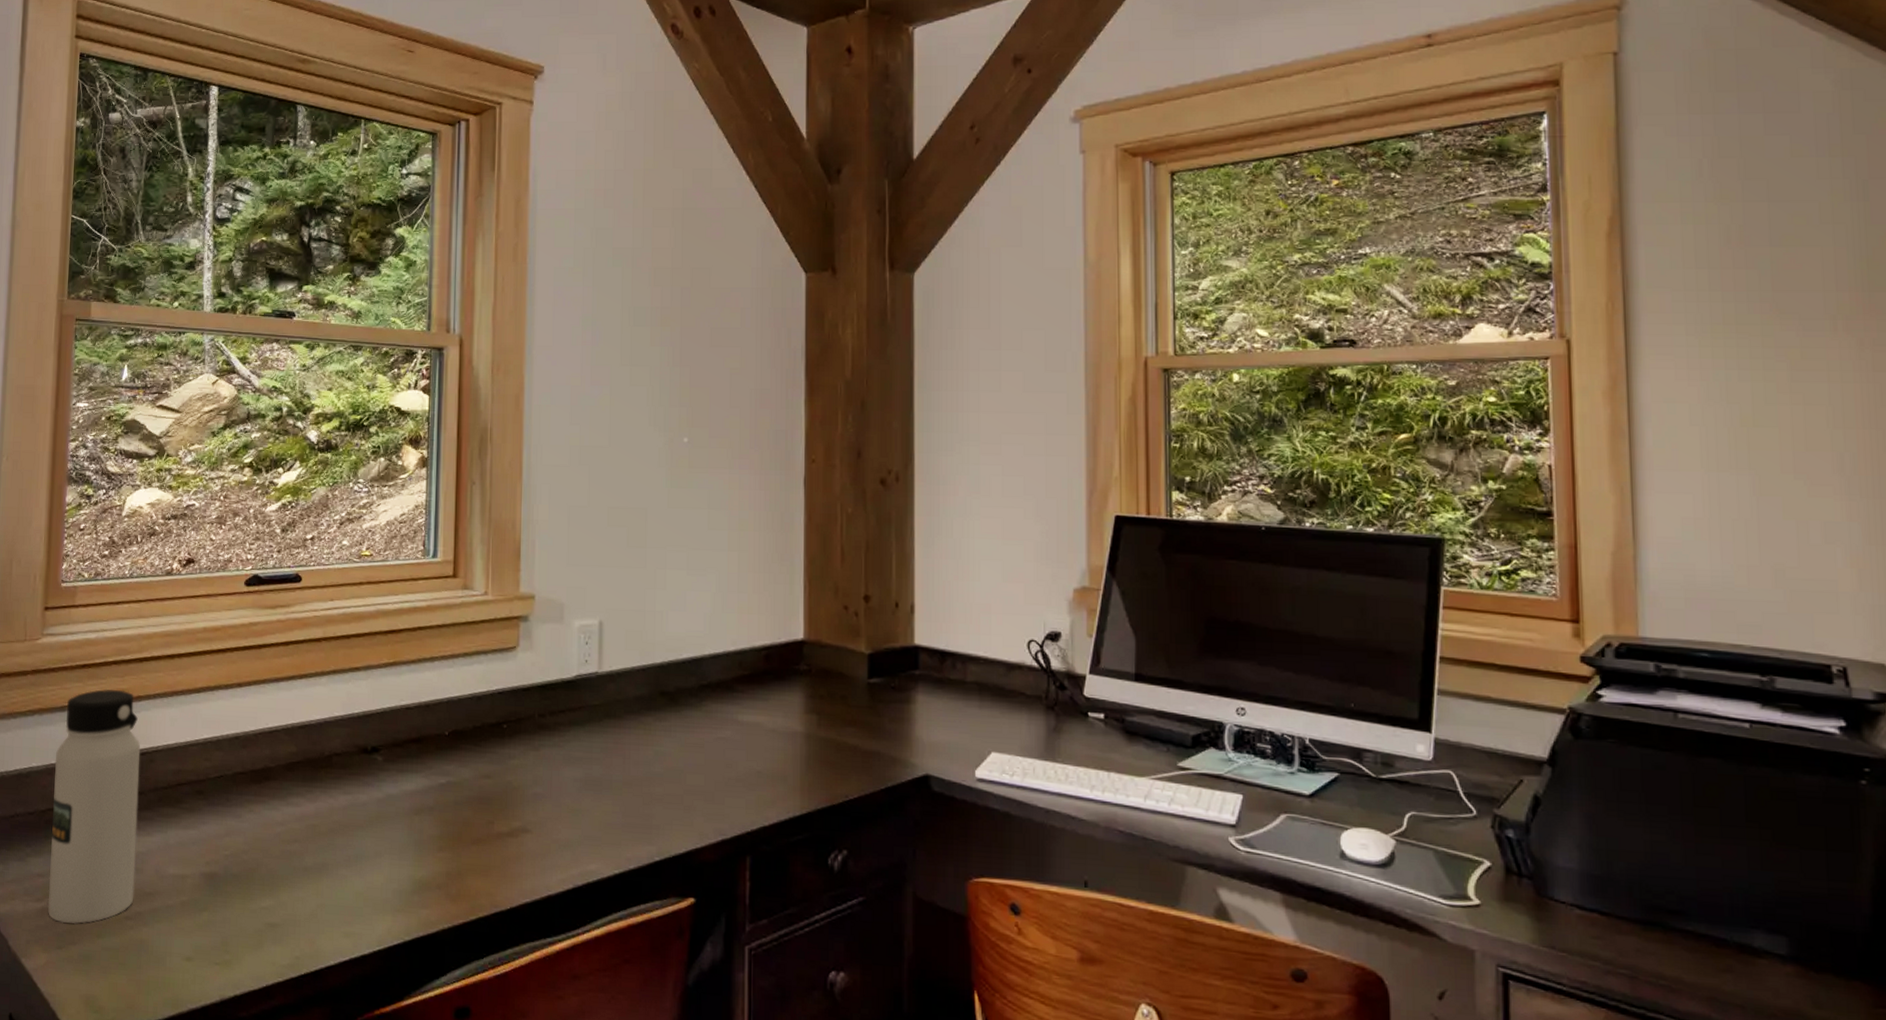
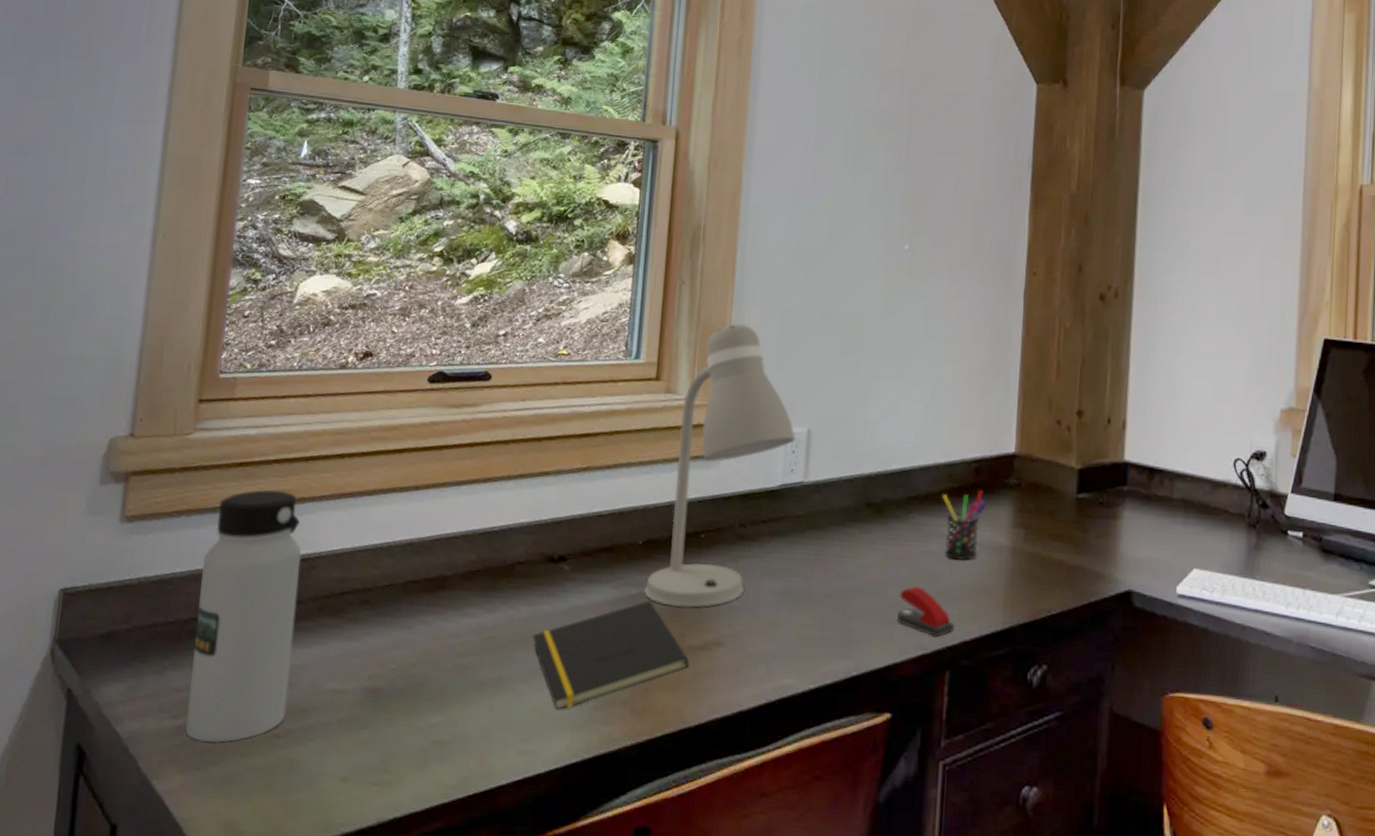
notepad: none [352,789,499,894] -> present [532,600,690,710]
desk lamp: none [453,520,588,796] -> present [644,323,795,608]
stapler: none [696,773,753,822] -> present [897,586,955,637]
pen holder: none [734,677,778,747] -> present [942,490,986,561]

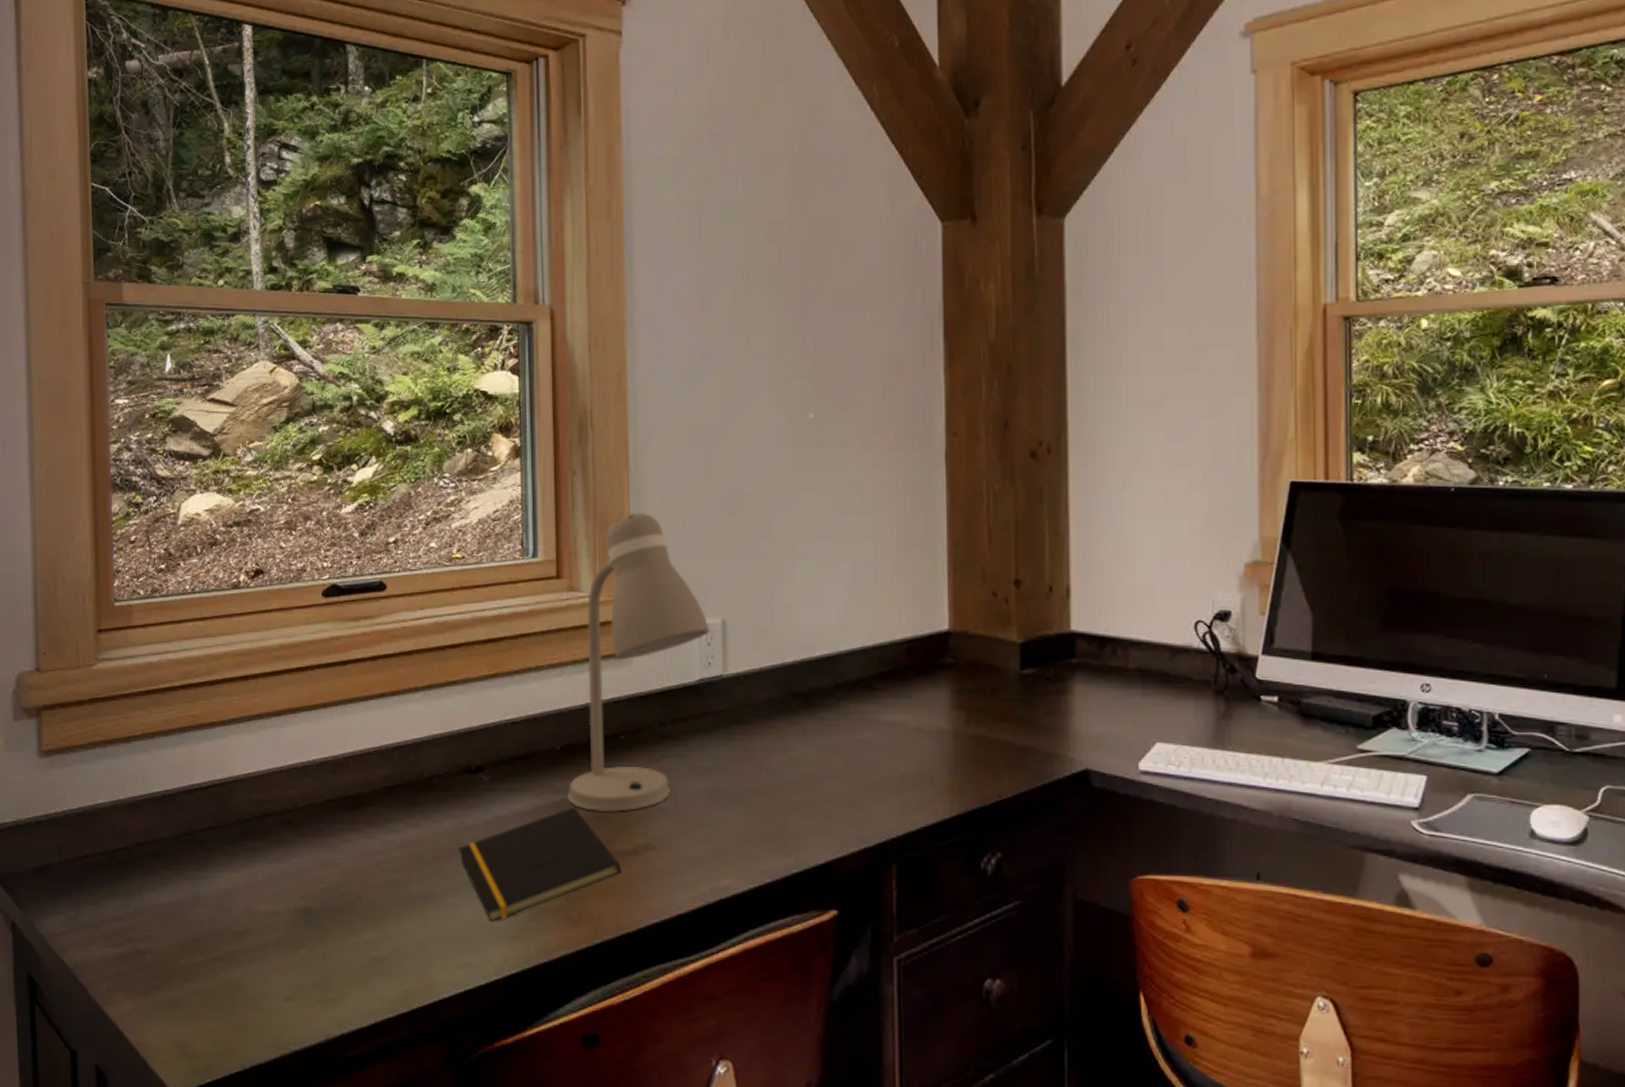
water bottle: present [185,489,302,744] -> none [124,716,223,969]
stapler: present [897,586,955,637] -> none [835,777,898,829]
pen holder: present [942,490,986,561] -> none [873,672,922,749]

